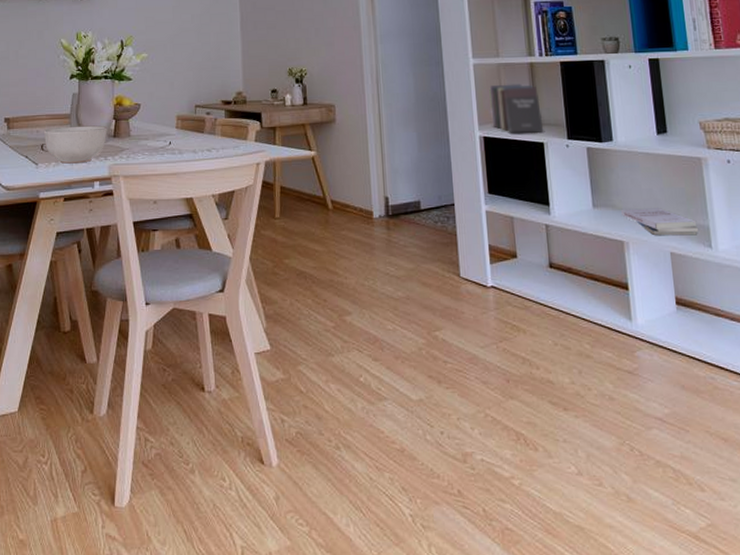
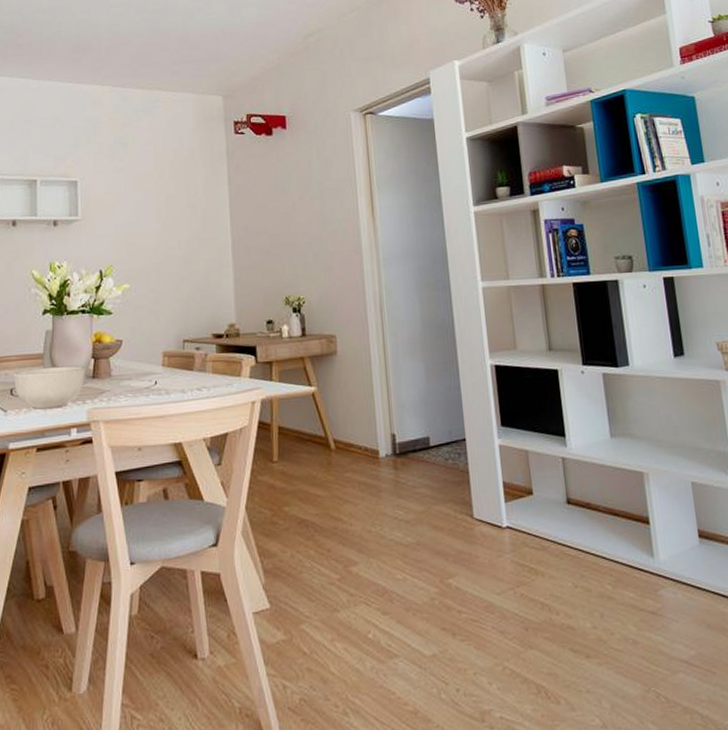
books: present [489,83,544,134] -> none [499,307,558,361]
books: present [621,208,698,236] -> none [640,435,719,464]

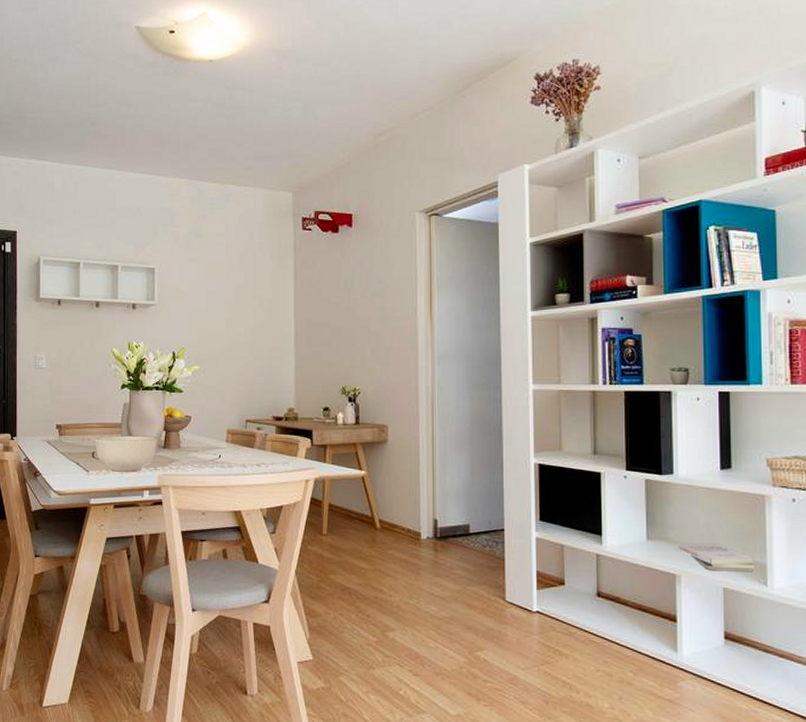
books: none [640,435,719,464] -> present [676,542,754,572]

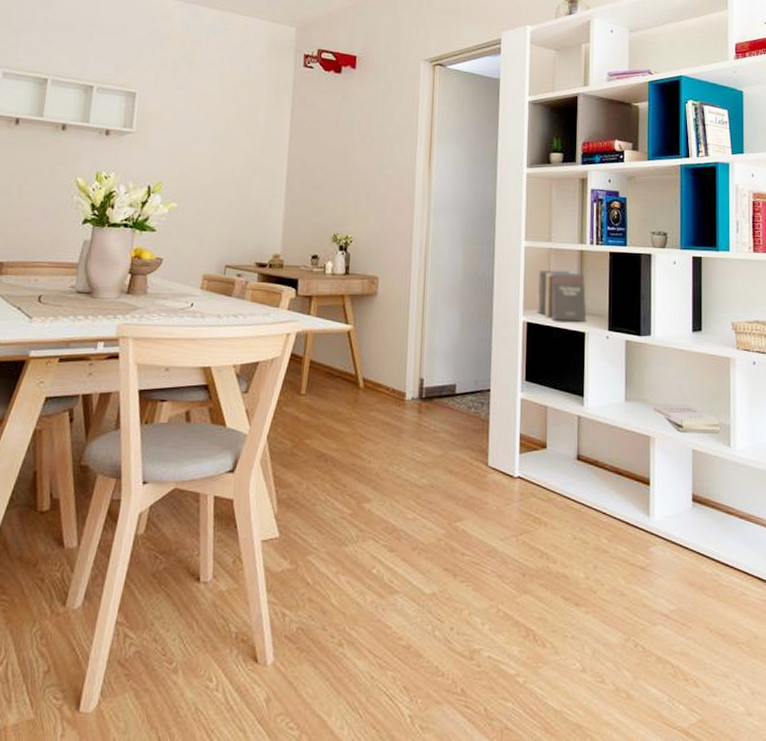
bowl: present [94,435,158,472] -> none [43,277,121,320]
books: none [548,412,602,463] -> present [537,269,587,323]

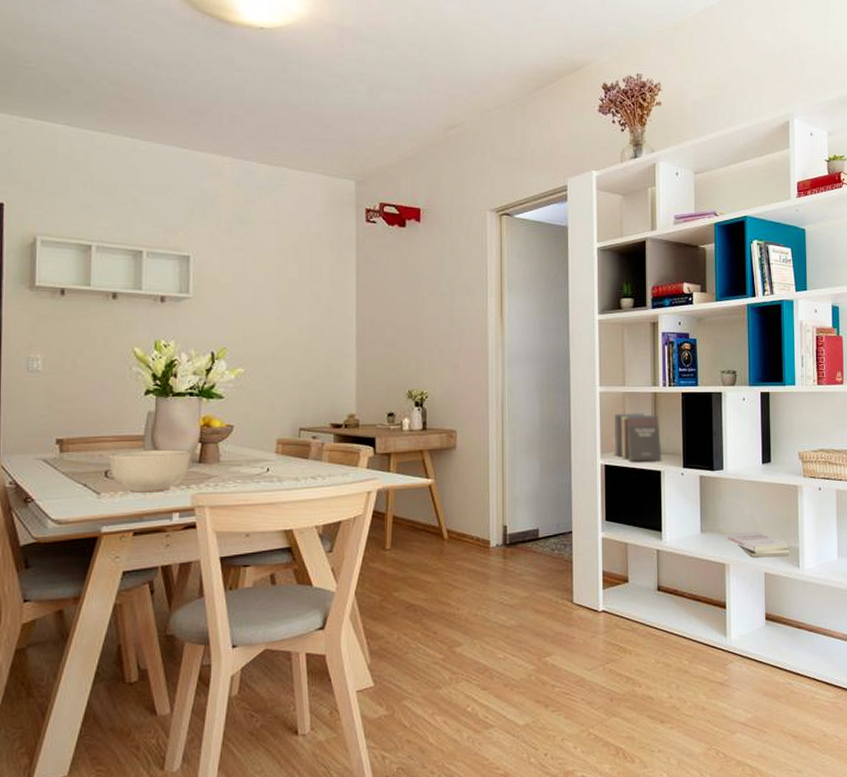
bowl: none [43,277,121,320] -> present [108,449,191,493]

